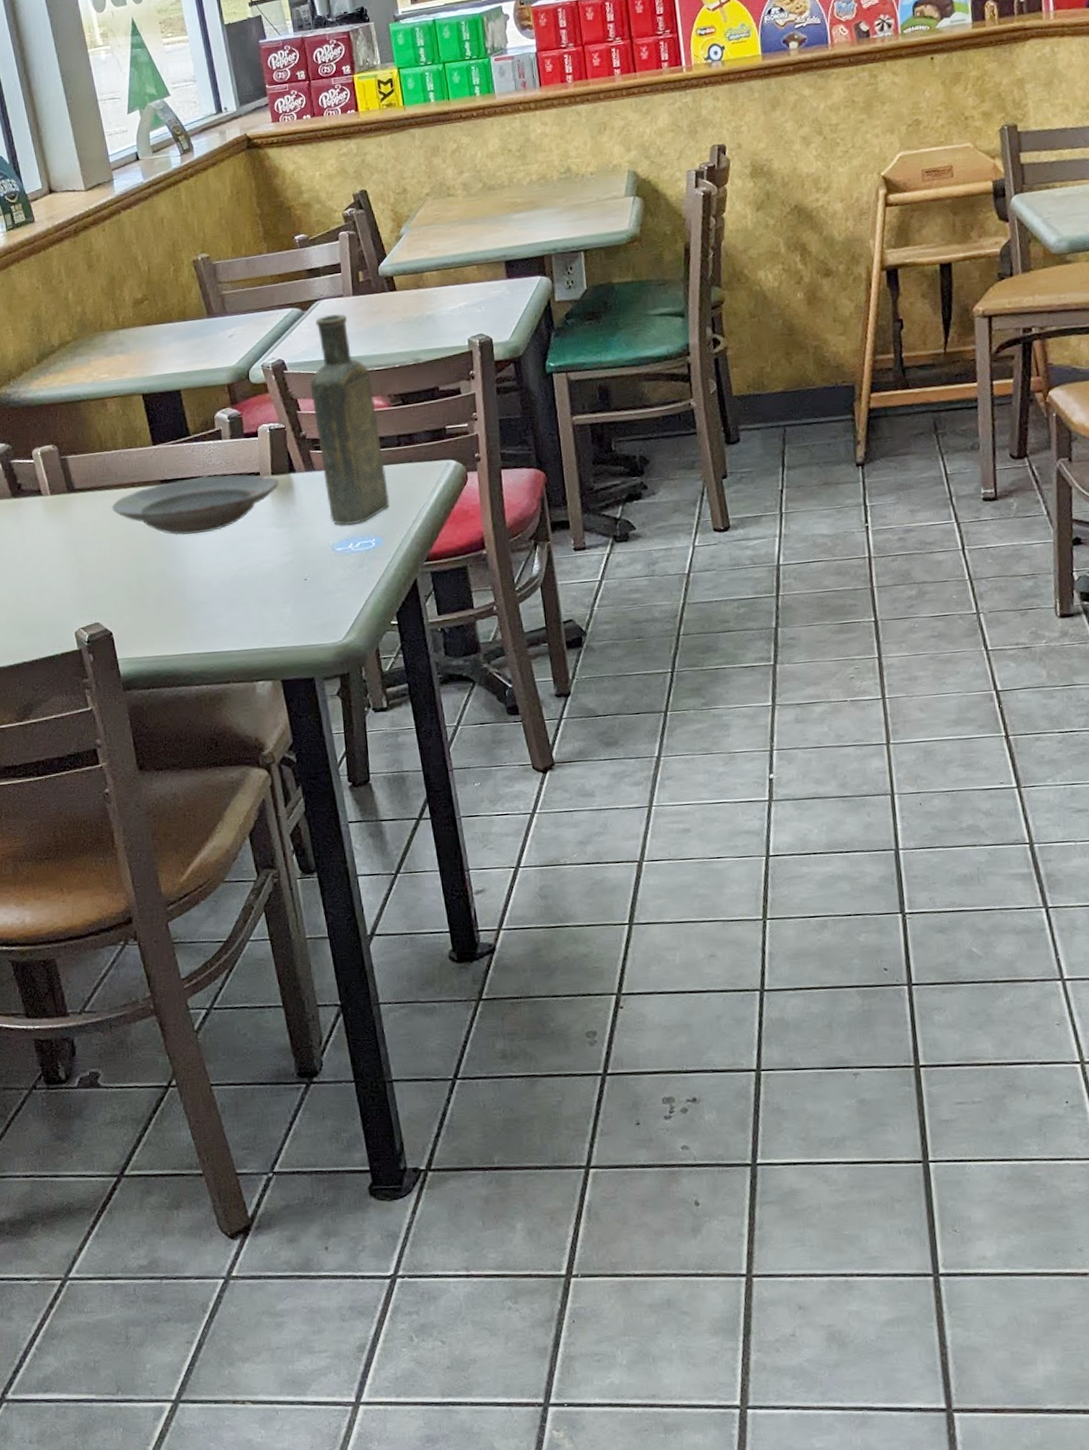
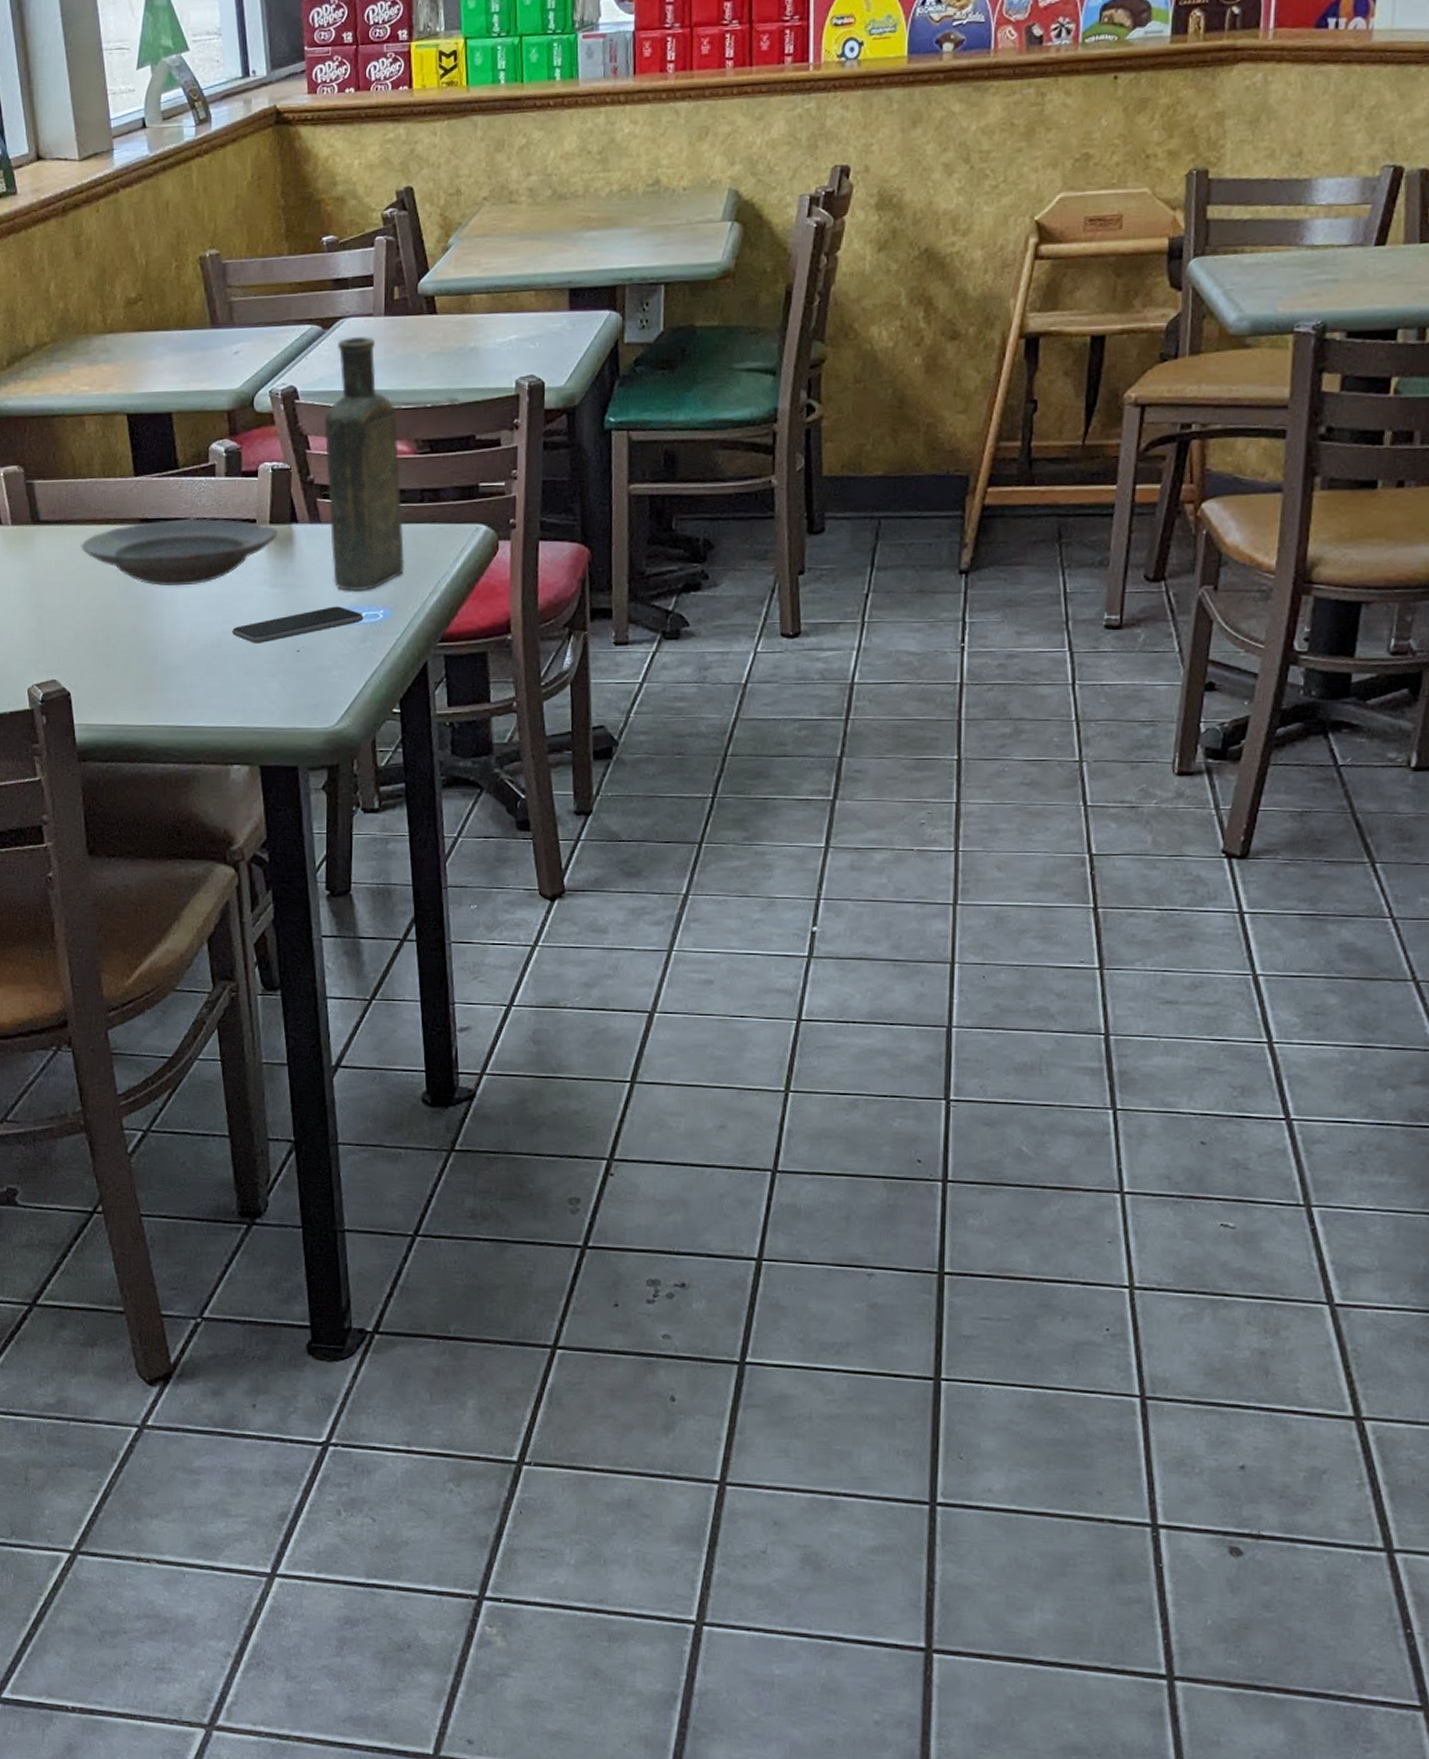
smartphone: none [247,539,359,577] -> present [232,606,364,643]

